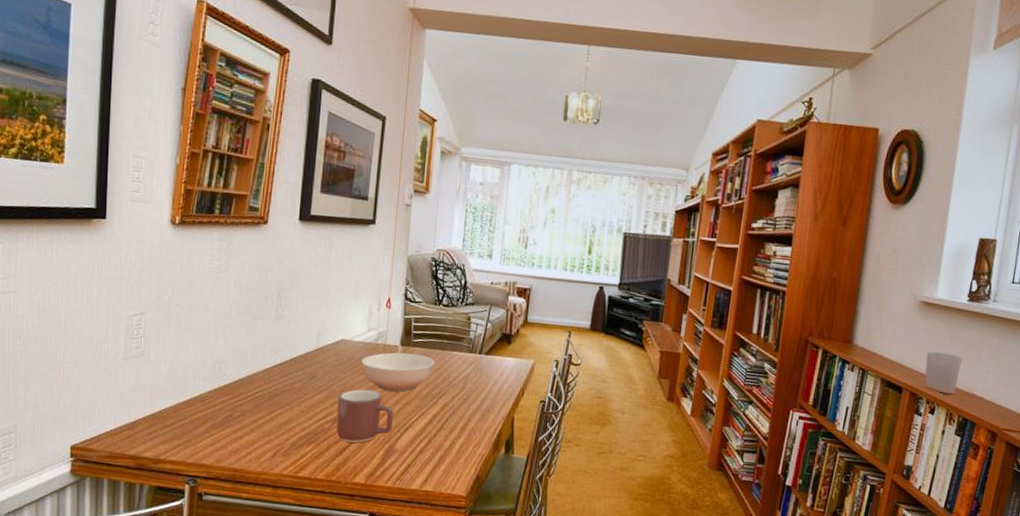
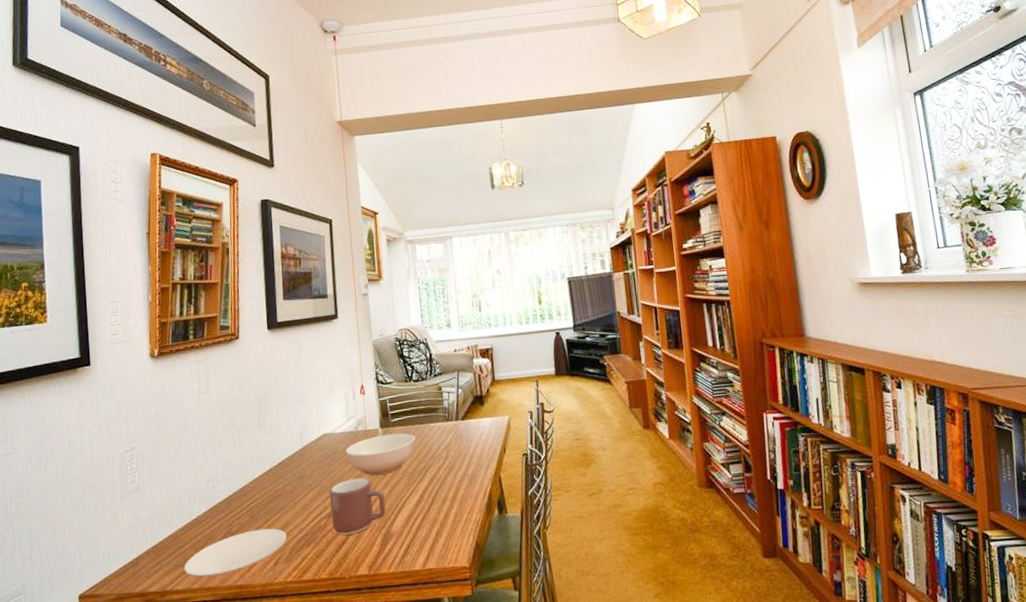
plate: none [180,418,289,456] -> present [184,528,287,578]
candle holder: present [924,351,963,395] -> none [877,326,916,367]

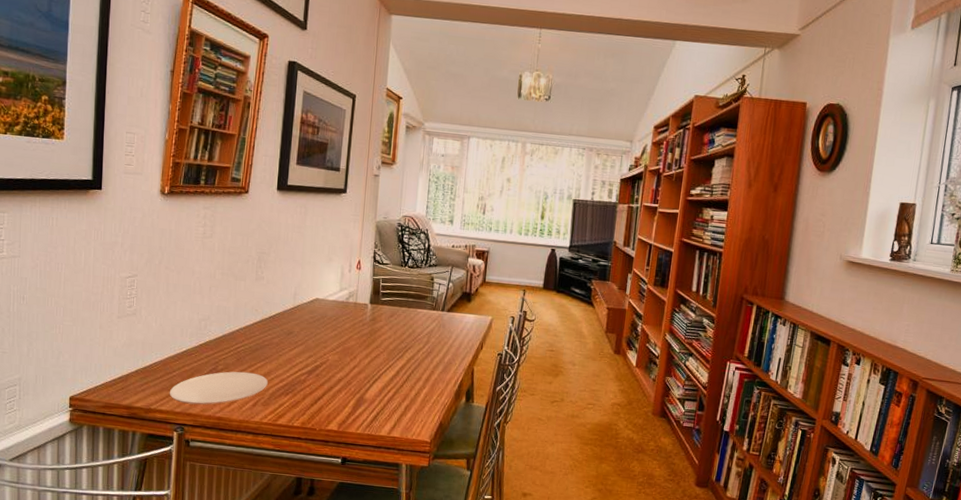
mug: present [328,477,386,535] -> none [311,344,364,393]
bowl: present [345,433,416,475] -> none [334,310,401,346]

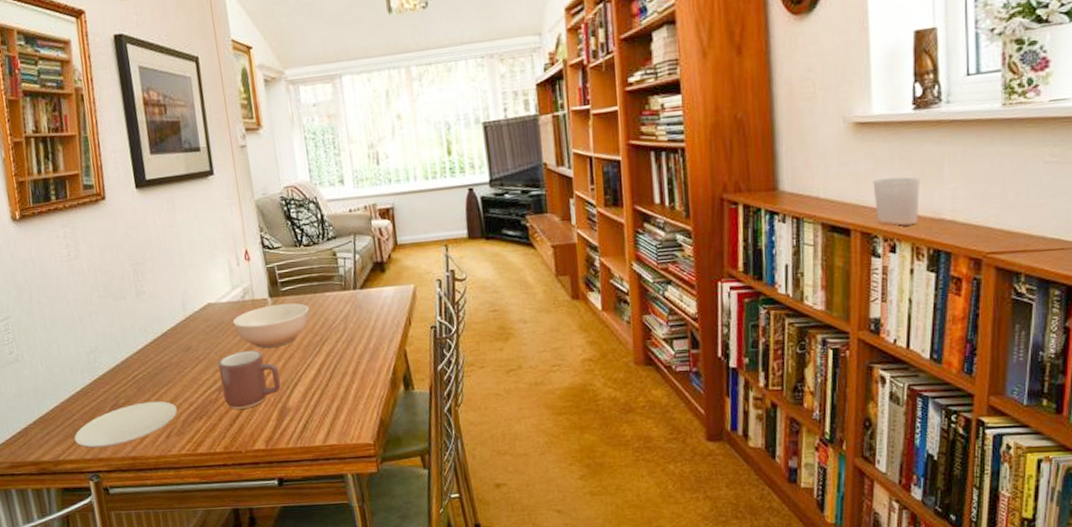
mug: none [311,344,364,393] -> present [217,350,281,409]
bowl: none [334,310,401,346] -> present [232,303,309,348]
candle holder: none [850,307,886,347] -> present [873,177,921,227]

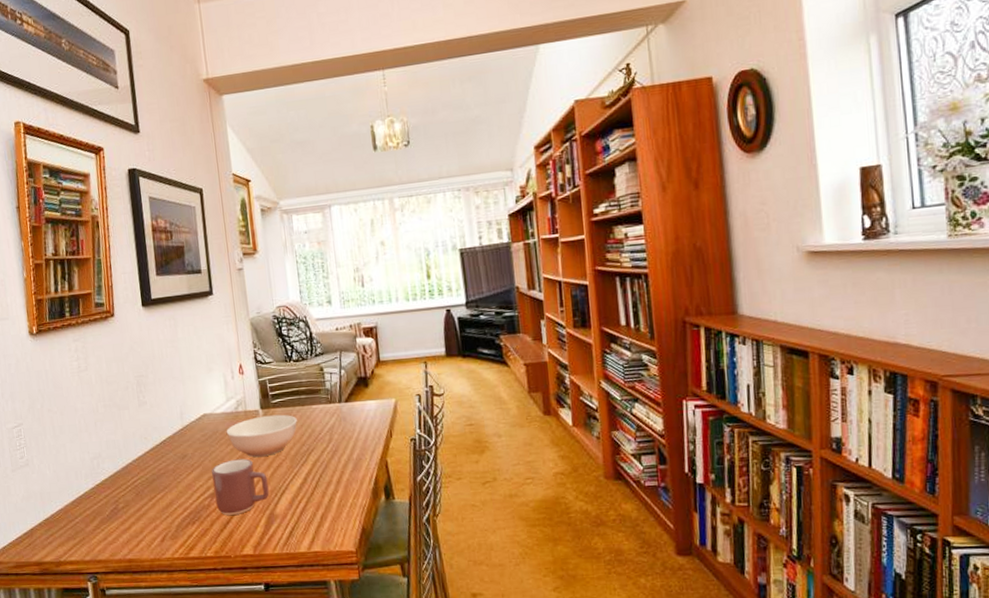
plate: present [74,401,177,449] -> none [75,505,172,551]
candle holder: present [873,177,921,227] -> none [827,302,874,350]

